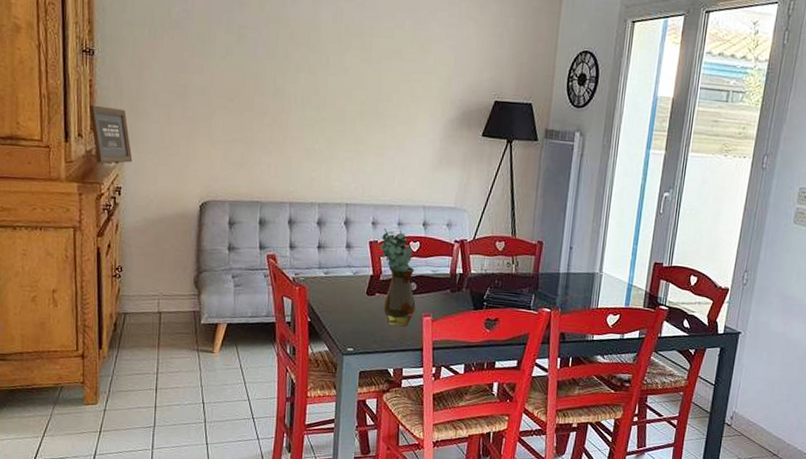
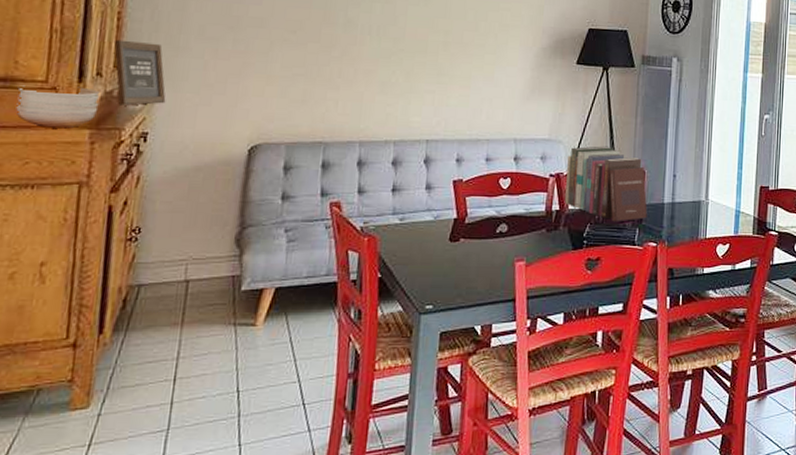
bowl: none [21,143,83,182] -> present [16,85,101,129]
vase: present [380,228,416,327] -> none [465,165,507,275]
books: none [468,216,544,288] -> present [565,146,647,222]

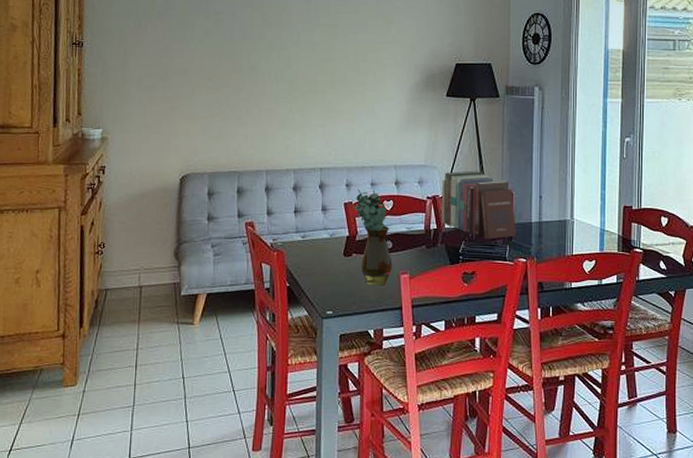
bowl: present [16,85,101,129] -> none [12,131,70,164]
picture frame: present [113,39,166,106] -> none [76,91,117,145]
vase: none [465,165,507,275] -> present [355,189,392,286]

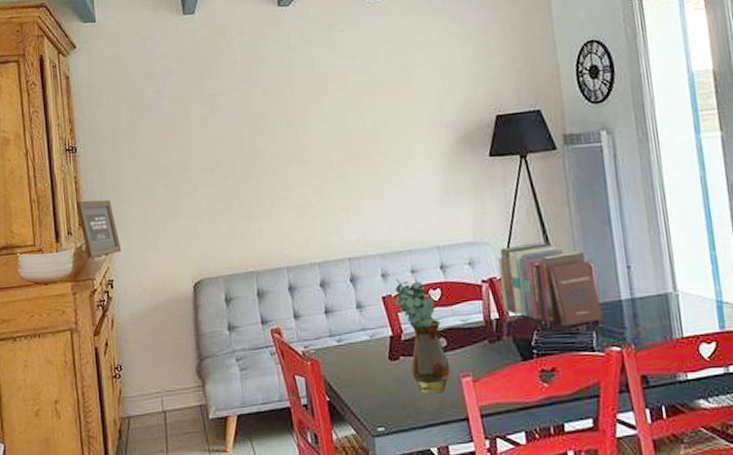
bowl: none [12,131,70,164] -> present [16,246,74,285]
picture frame: none [76,91,117,145] -> present [75,199,122,258]

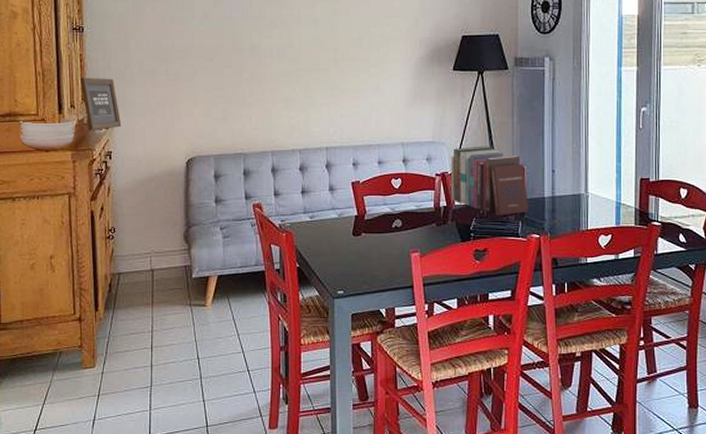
vase: present [395,278,451,394] -> none [362,168,402,265]

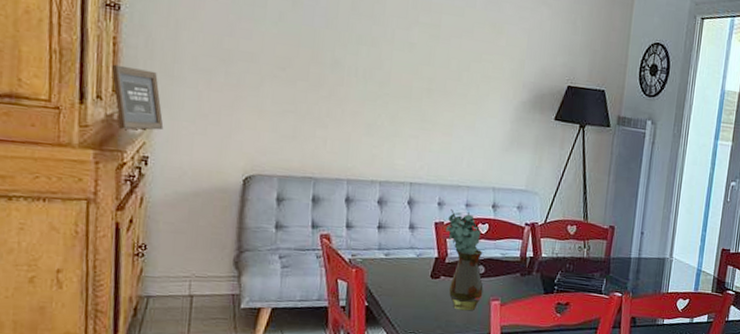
bowl: present [19,117,75,151] -> none [23,103,102,148]
vase: none [362,168,402,265] -> present [446,209,484,311]
books: present [451,145,529,216] -> none [538,199,615,272]

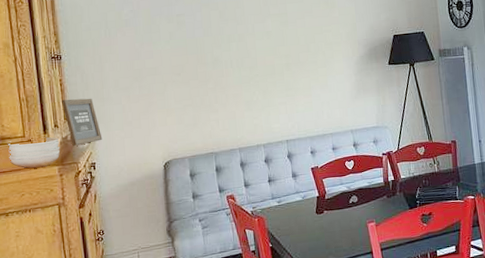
bowl: none [23,103,102,148] -> present [7,137,61,169]
vase: present [446,209,484,311] -> none [321,153,360,236]

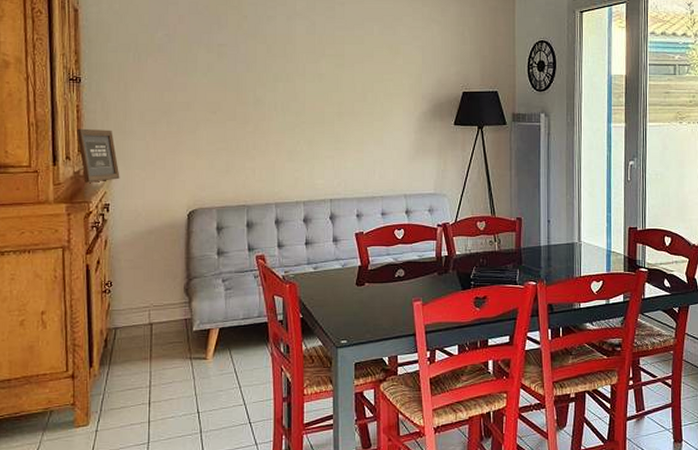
bowl: present [7,137,61,169] -> none [9,169,71,204]

